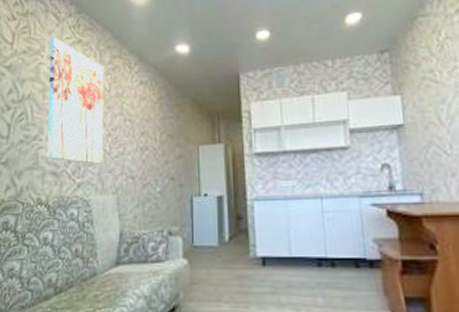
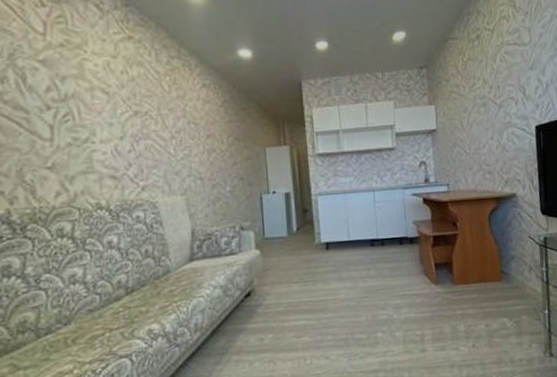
wall art: present [47,37,104,164] -> none [93,31,169,167]

